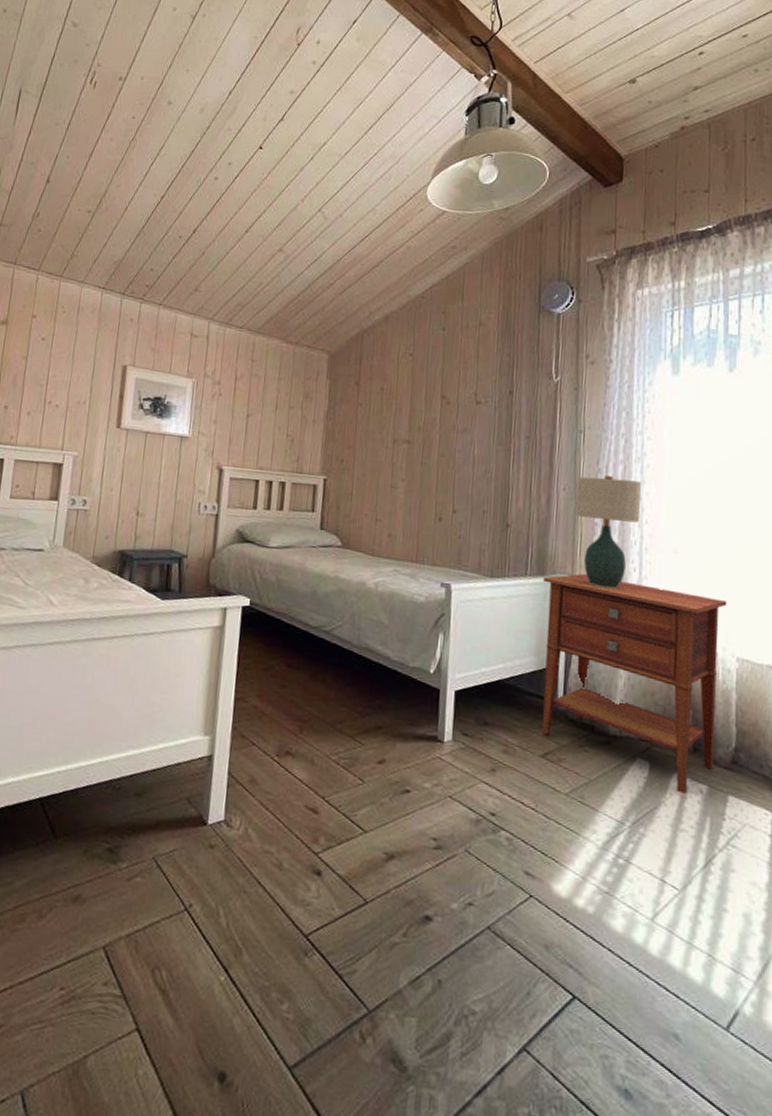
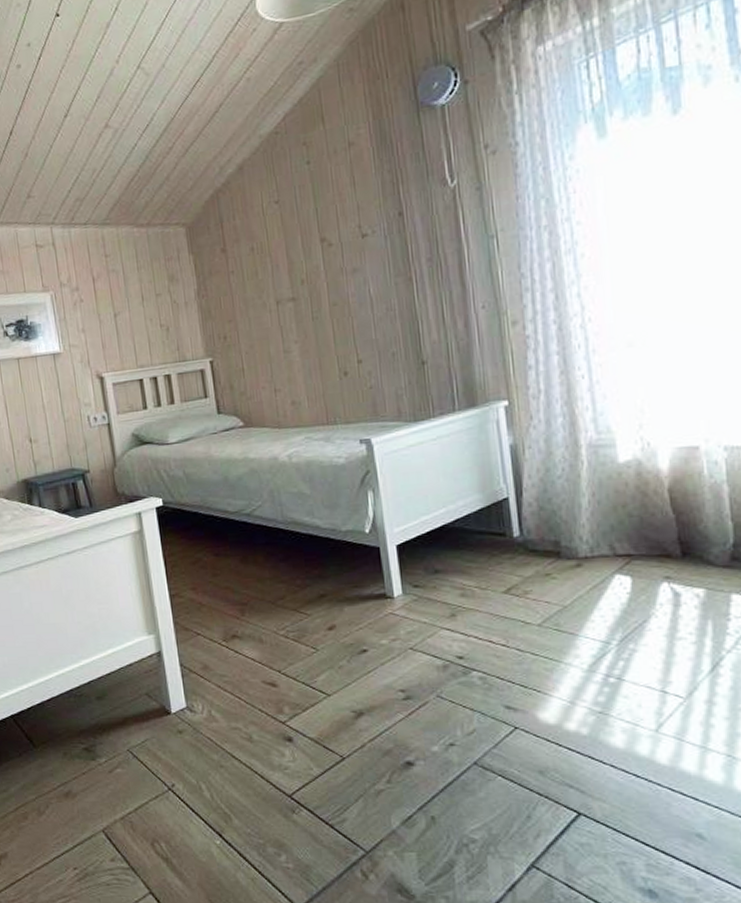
nightstand: present [542,573,728,794] -> none [475,386,709,602]
table lamp: present [575,475,642,589] -> none [497,276,582,405]

